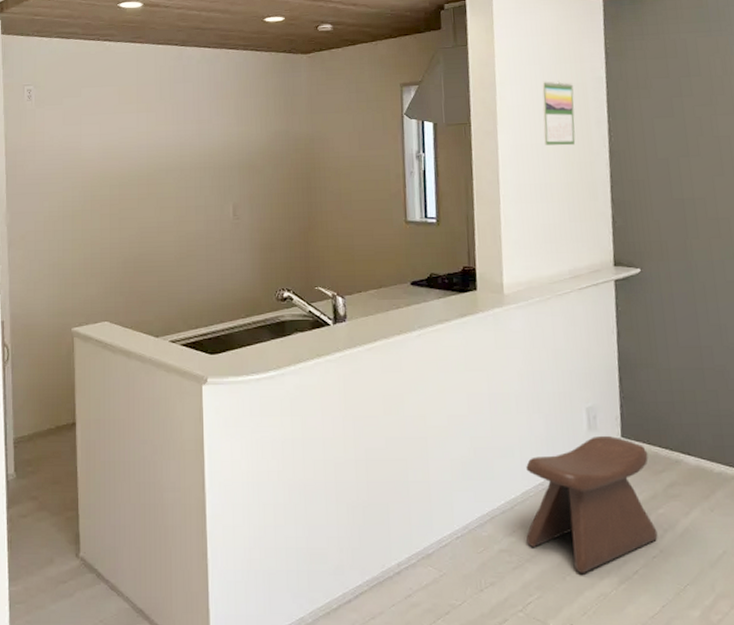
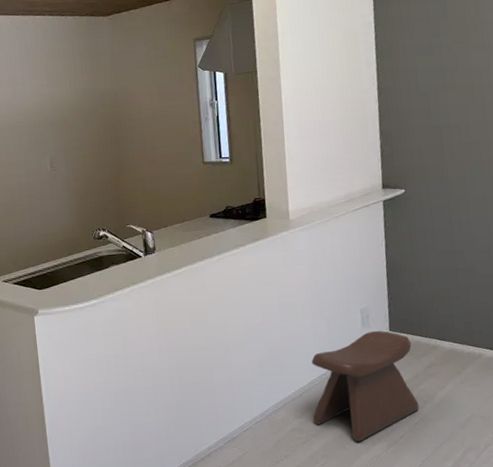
calendar: present [542,80,576,146] -> none [318,27,349,87]

